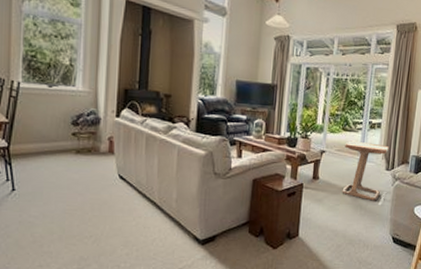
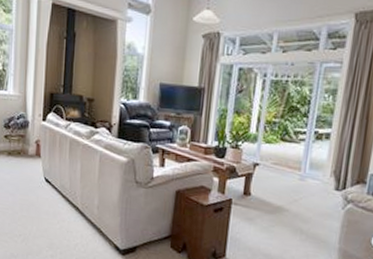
side table: present [342,140,389,205] -> none [278,153,340,231]

